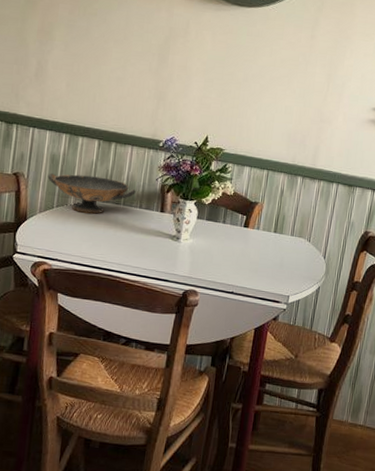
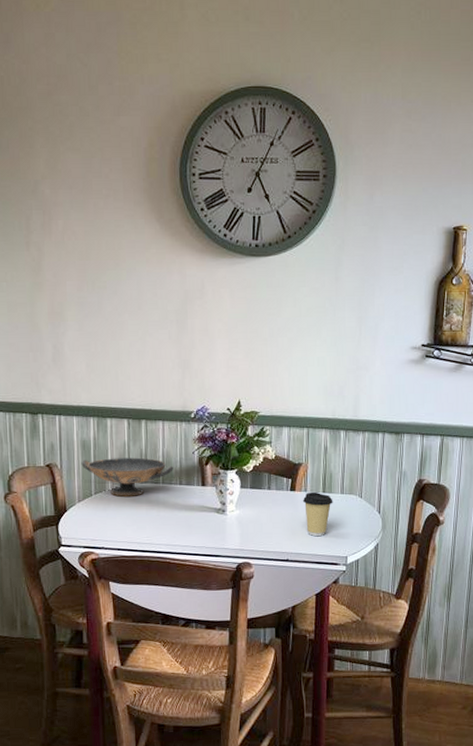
coffee cup: none [254,230,283,273] -> present [303,491,333,536]

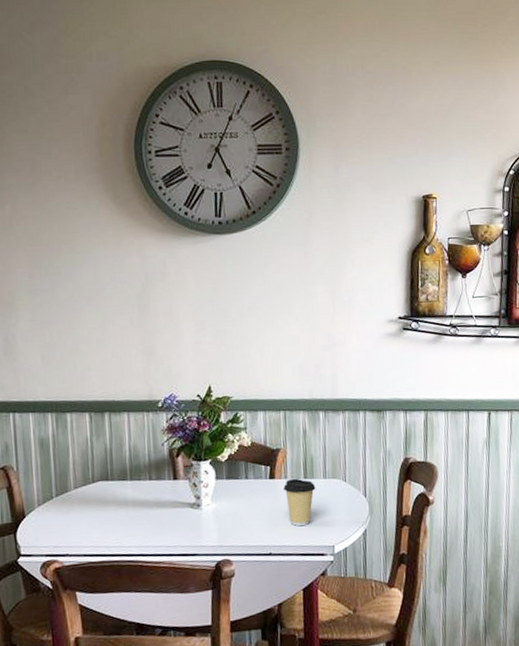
decorative bowl: present [81,457,173,497] -> none [39,453,142,497]

